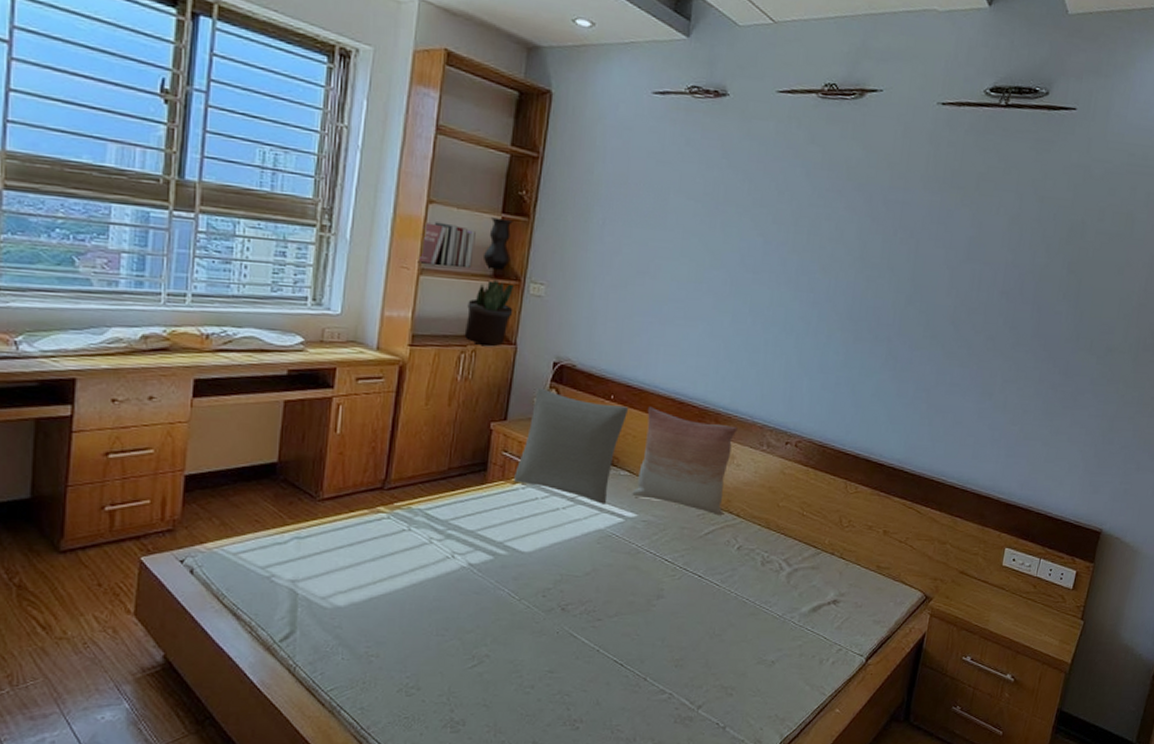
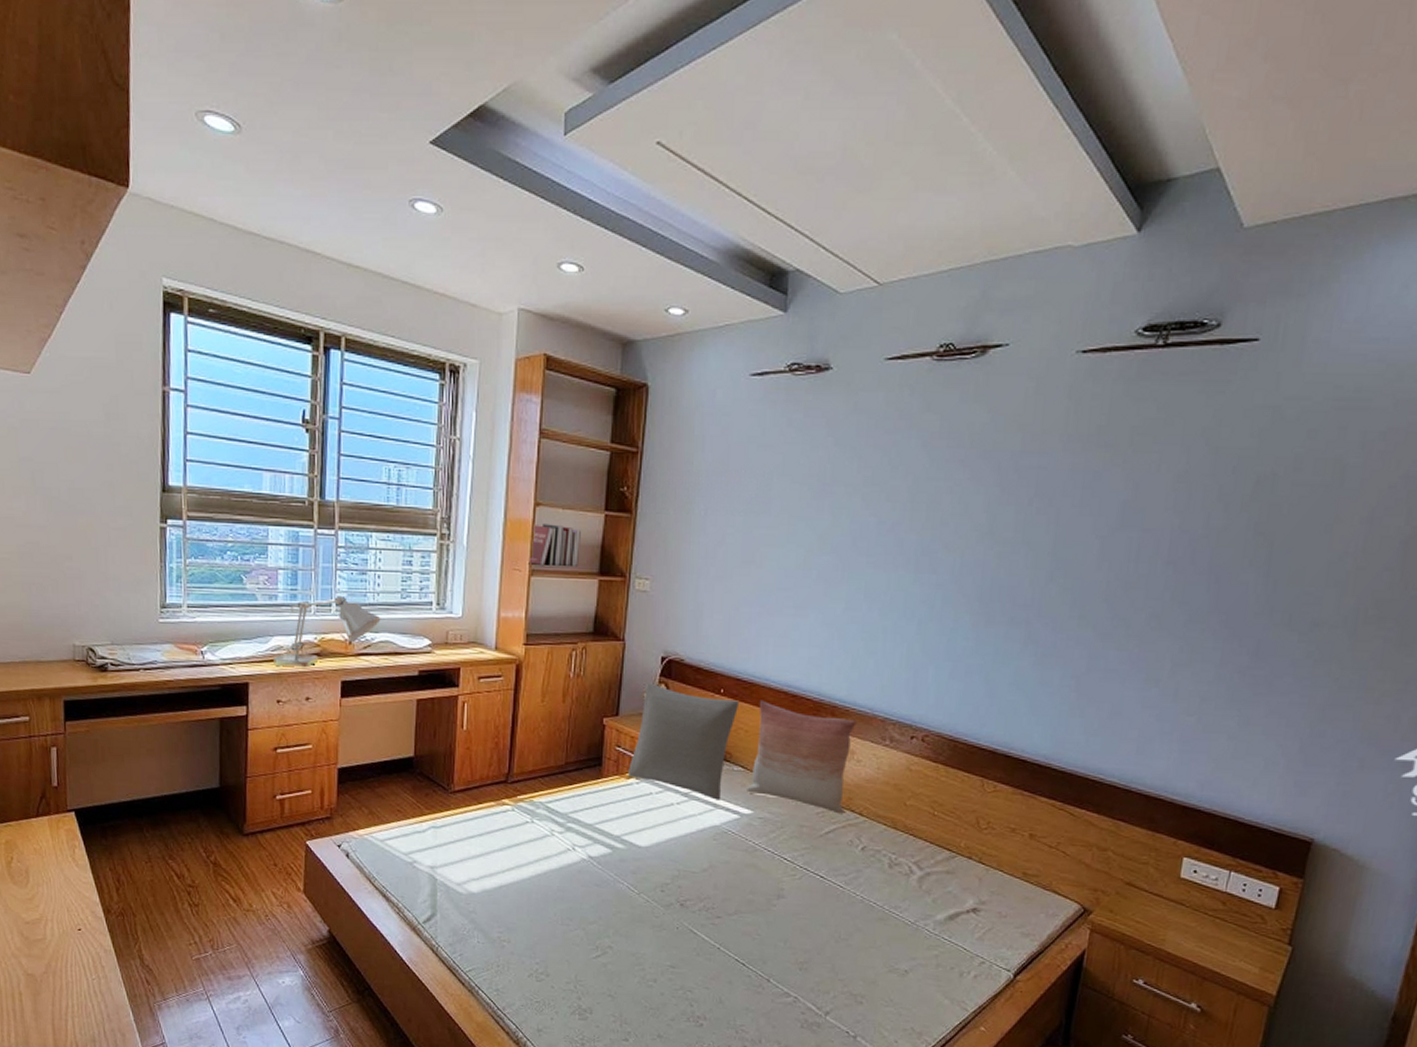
desk lamp: none [109,285,246,364] -> present [273,595,381,668]
planter: present [464,274,516,346] -> none [574,571,621,642]
vase: present [482,217,513,270] -> none [588,515,616,567]

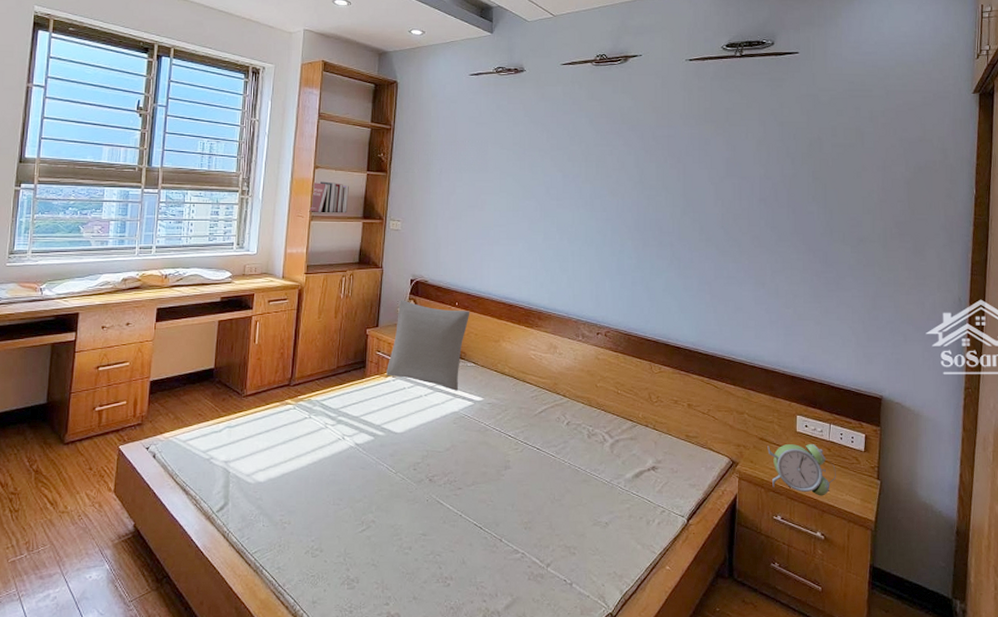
desk lamp: present [273,595,381,668] -> none [101,240,192,299]
pillow: present [747,700,857,814] -> none [478,309,557,397]
alarm clock: none [1135,892,1230,960] -> present [767,444,836,496]

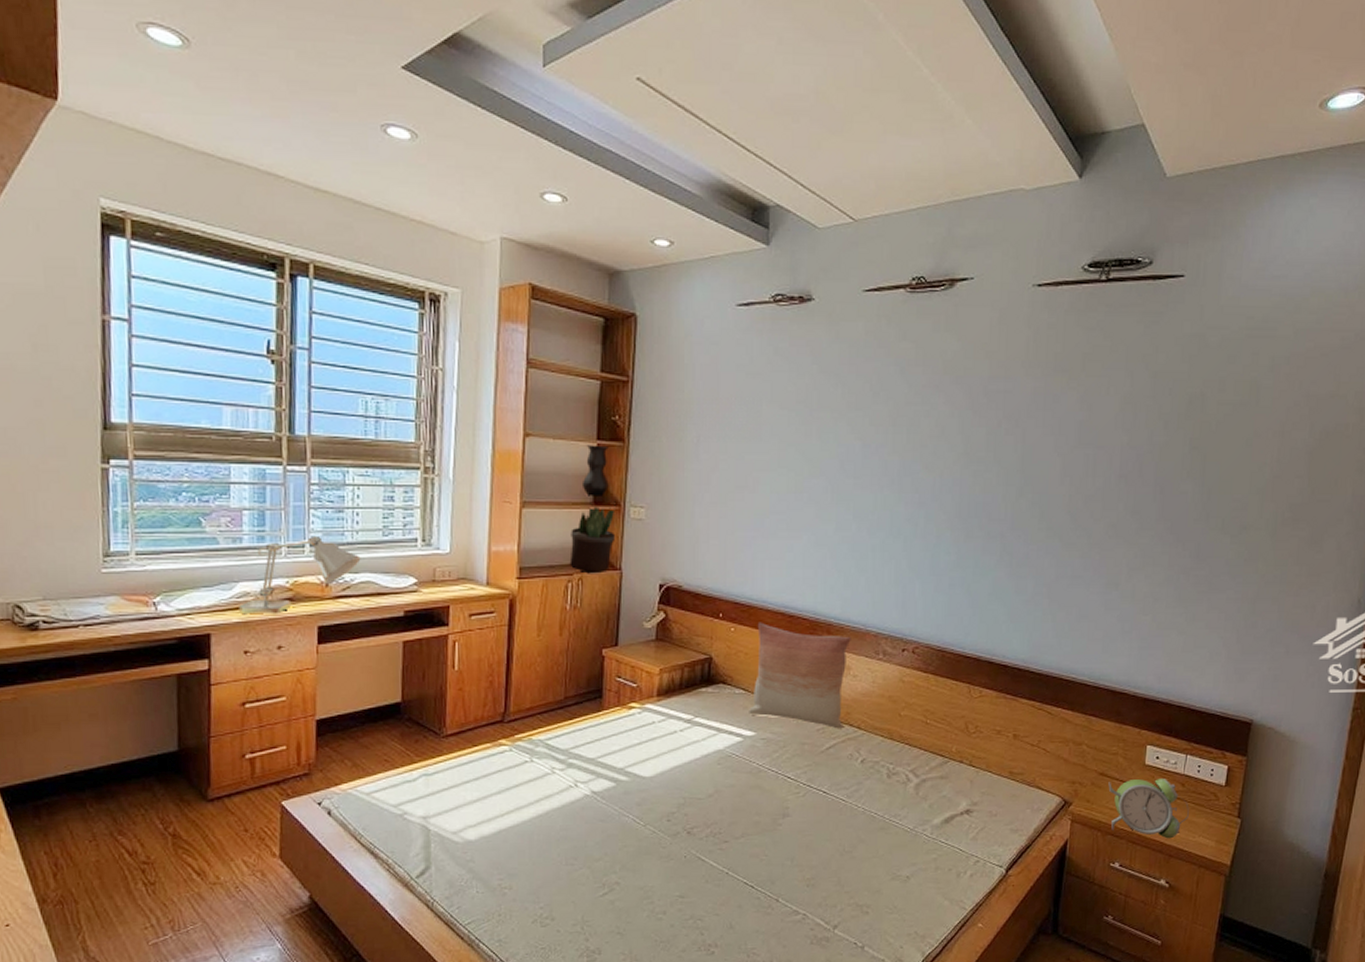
desk lamp: none [101,240,192,299] -> present [239,535,361,615]
books: present [310,181,349,214] -> none [520,454,573,498]
planter: none [344,216,379,270] -> present [569,501,616,572]
vase: none [355,175,375,213] -> present [581,445,609,496]
pillow: present [386,300,470,391] -> none [630,611,739,725]
pillow: none [478,309,557,397] -> present [749,622,851,729]

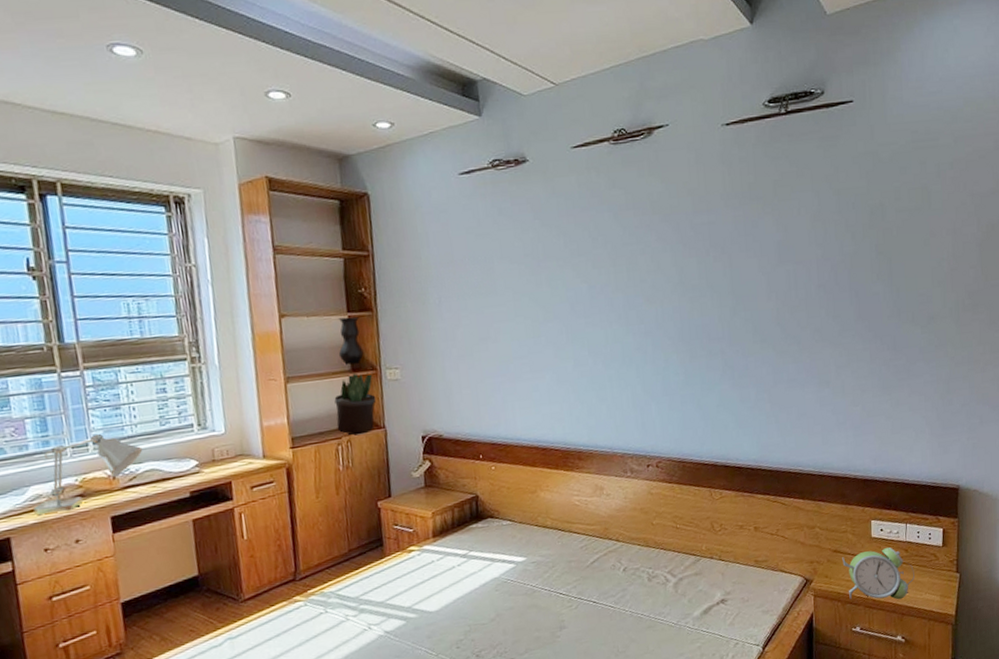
pillow: present [749,622,851,729] -> none [515,458,604,545]

